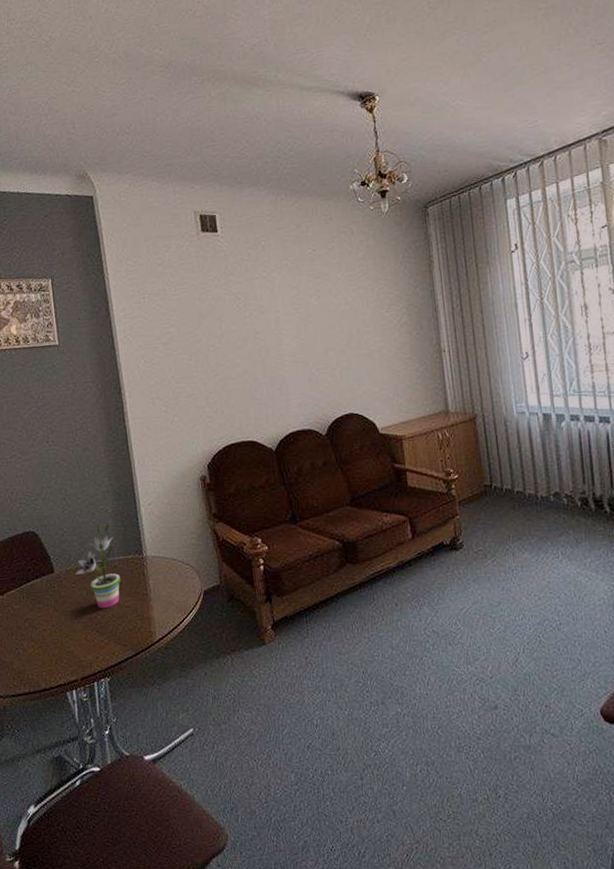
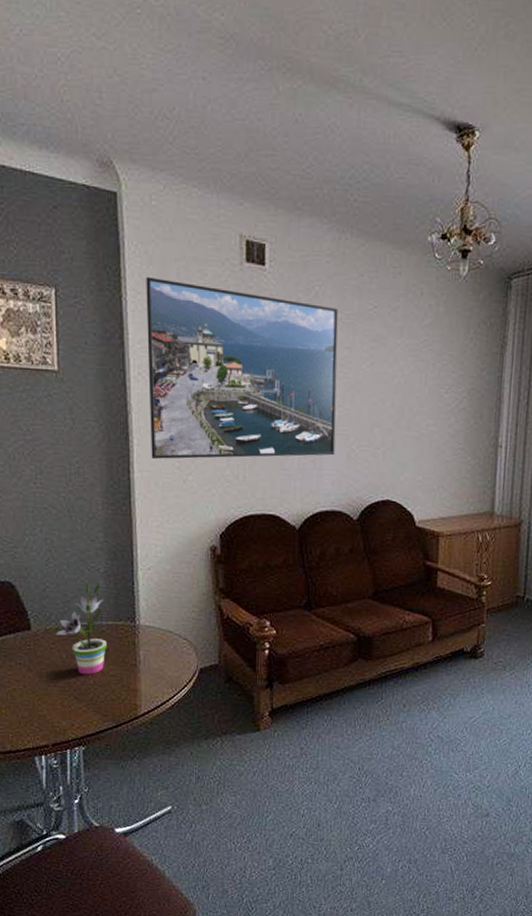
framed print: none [122,256,298,406] -> present [146,276,338,459]

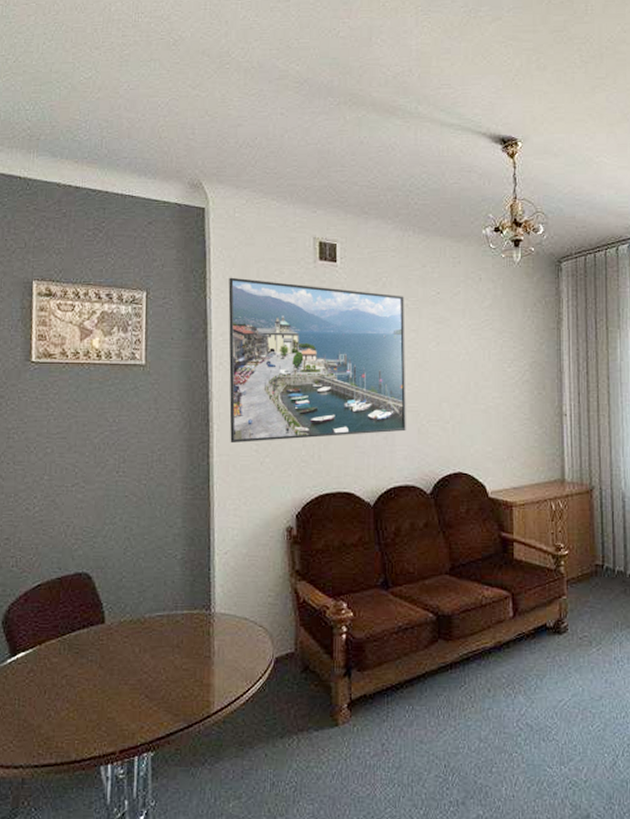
potted plant: present [56,583,108,675] -> none [130,570,182,670]

